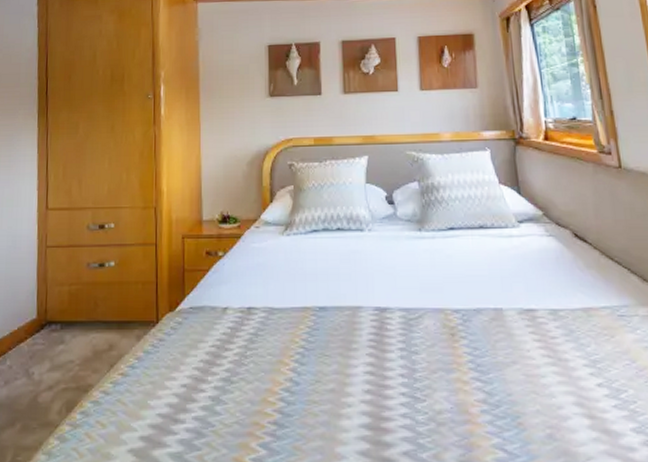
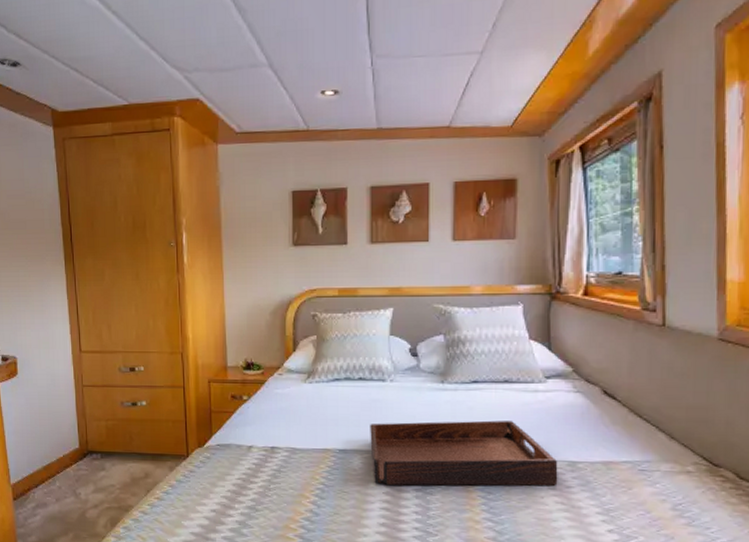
serving tray: none [350,269,542,346] -> present [370,420,558,486]

